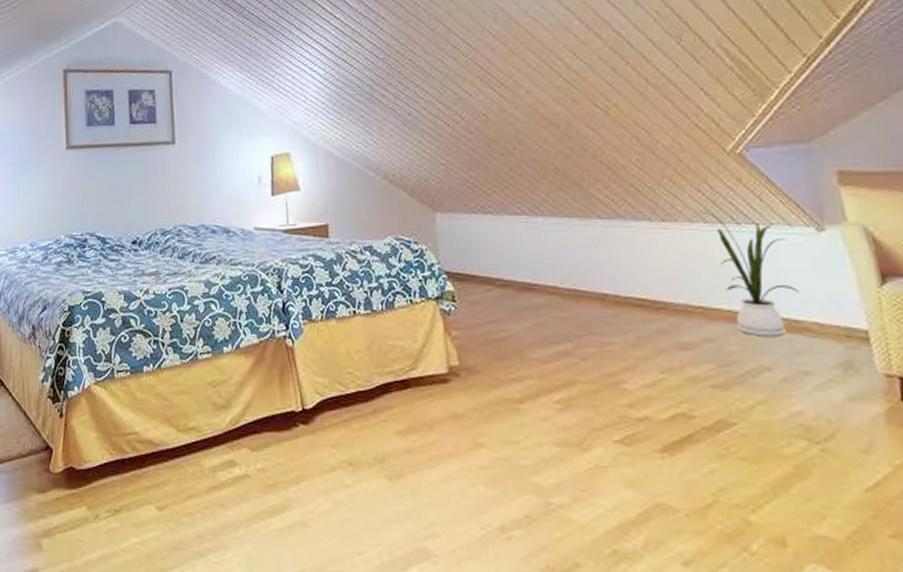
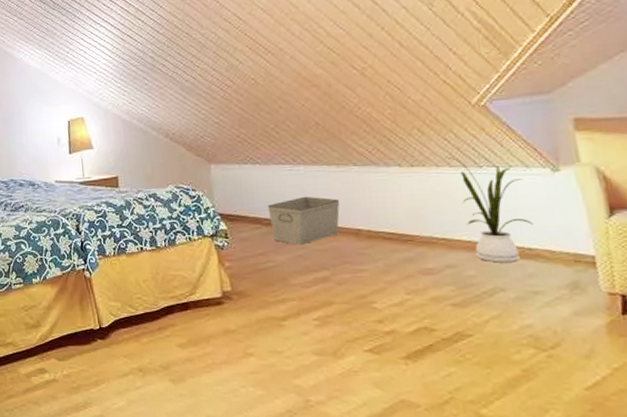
storage bin: none [501,253,584,312] -> present [267,196,340,245]

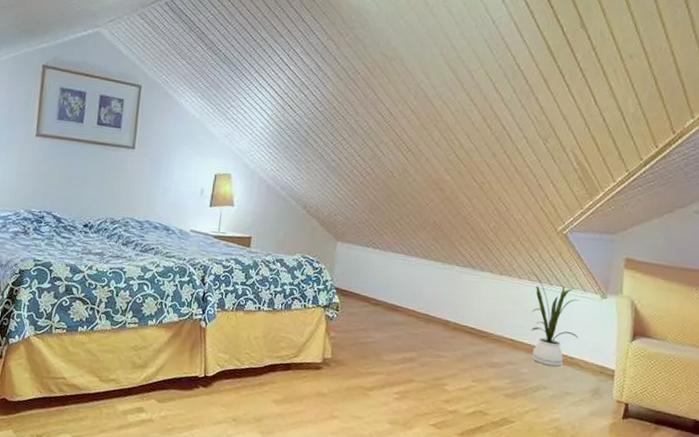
storage bin: present [267,196,340,245] -> none [377,284,438,327]

